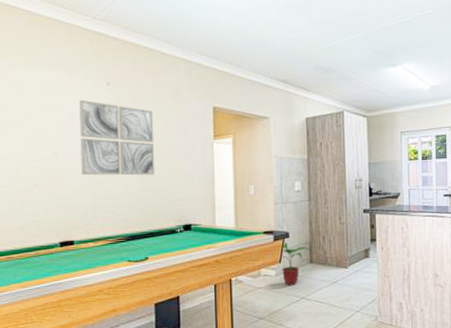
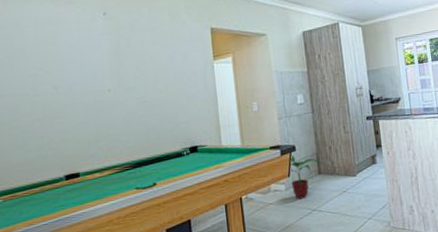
wall art: present [79,99,155,176] -> none [76,30,158,106]

